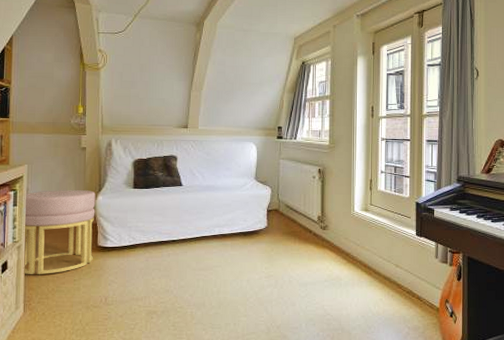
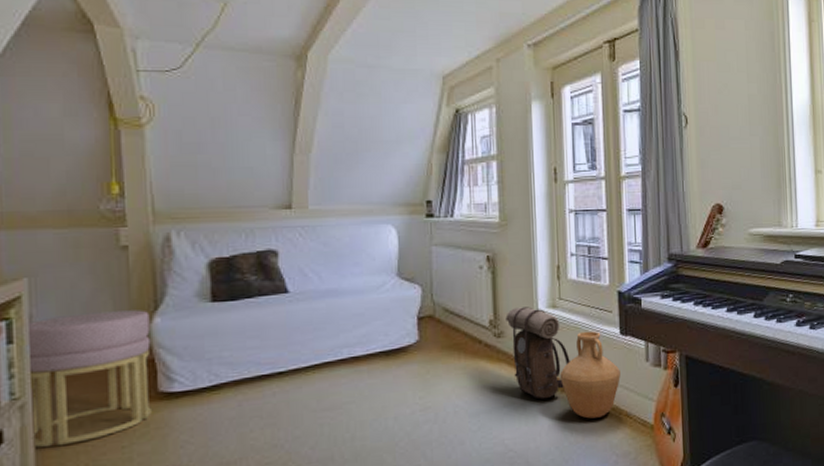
backpack: none [330,208,376,279] -> present [505,307,570,400]
vase: none [368,231,415,297] -> present [559,331,621,419]

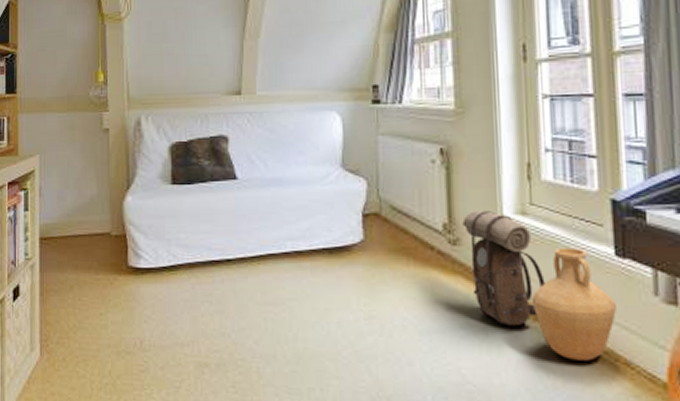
ottoman: present [29,310,152,448] -> none [38,188,124,305]

